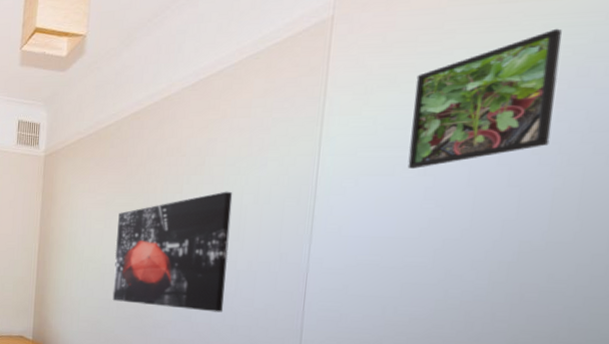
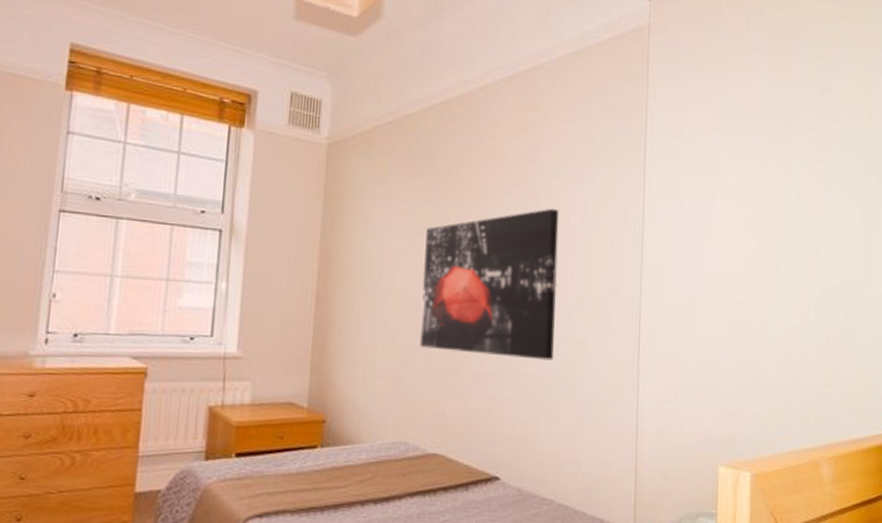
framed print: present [407,28,562,169] -> none [725,71,836,197]

